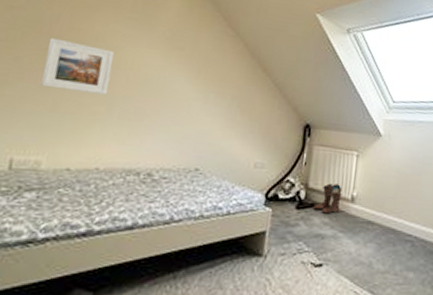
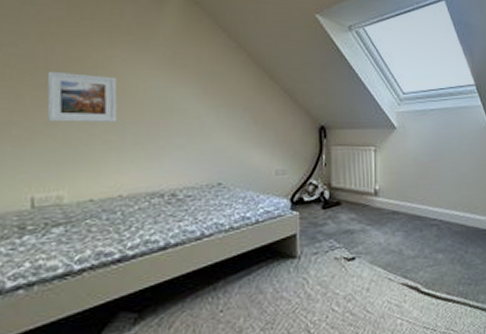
boots: present [313,183,343,214] -> none [338,180,365,210]

